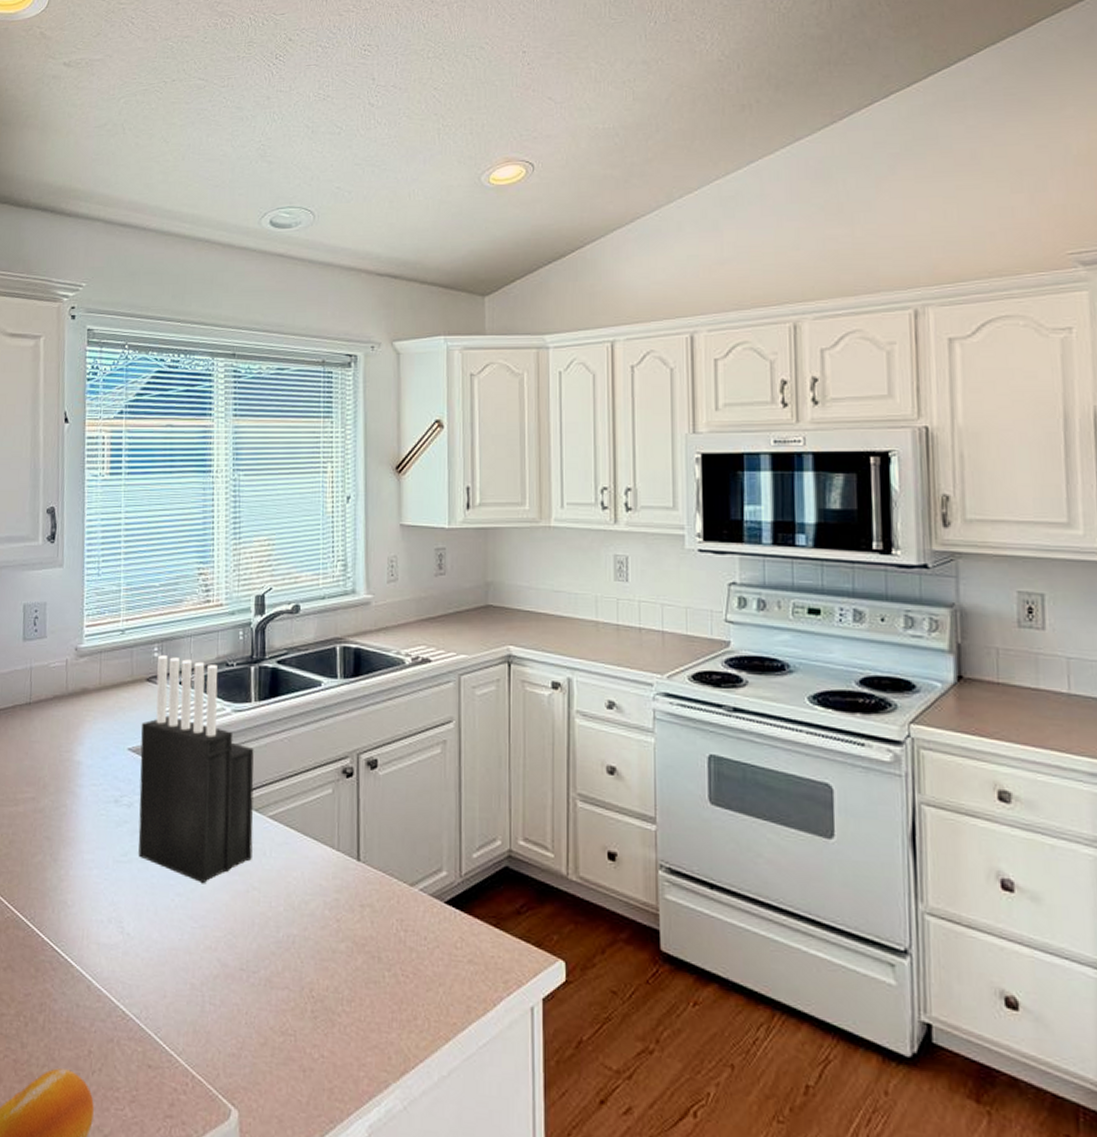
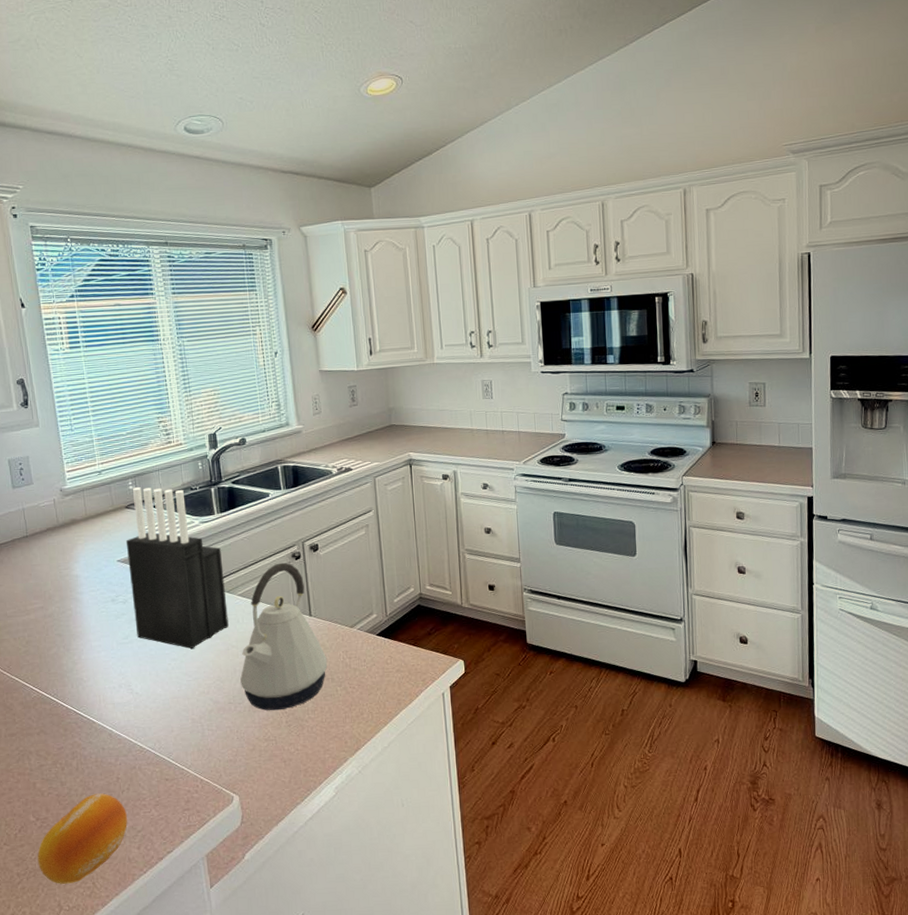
kettle: none [258,779,375,992] -> present [240,562,328,711]

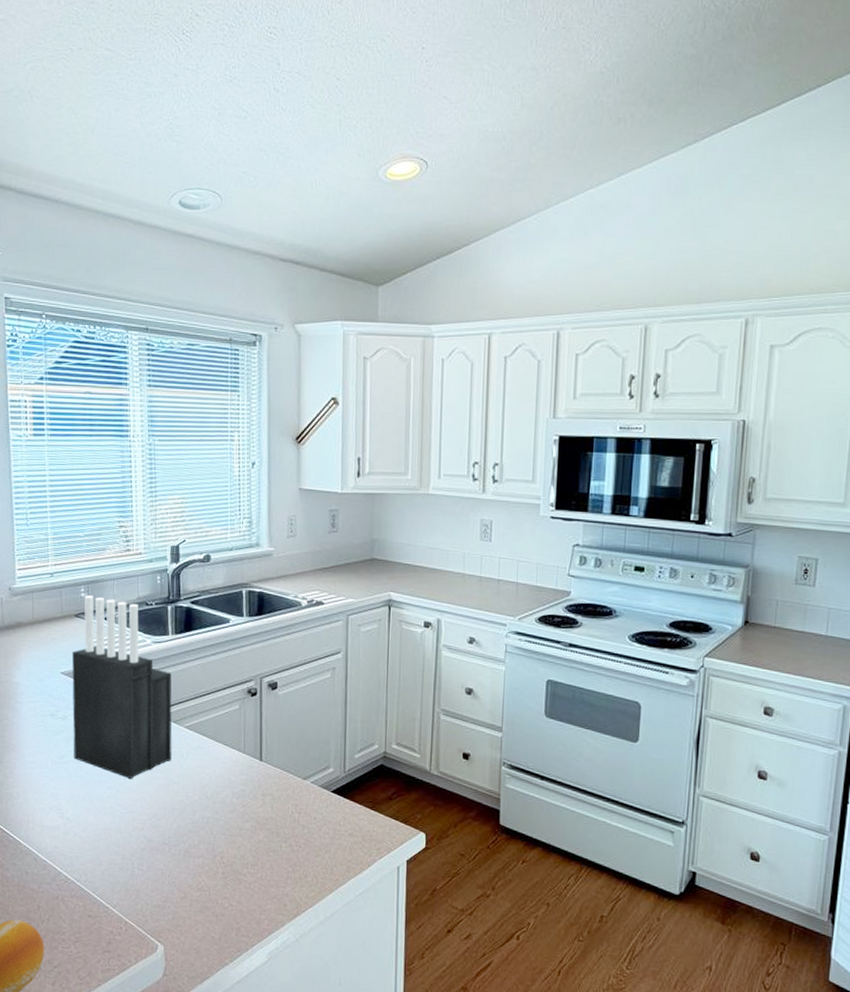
kettle: present [240,562,328,711] -> none [178,697,275,859]

